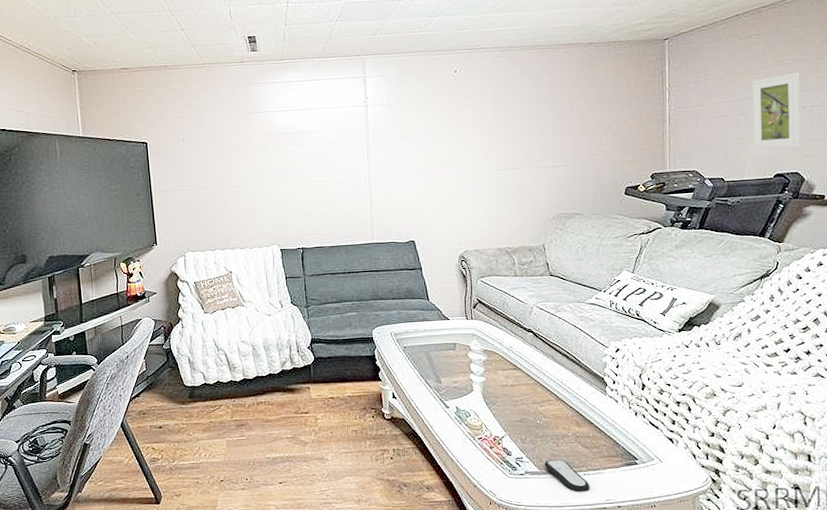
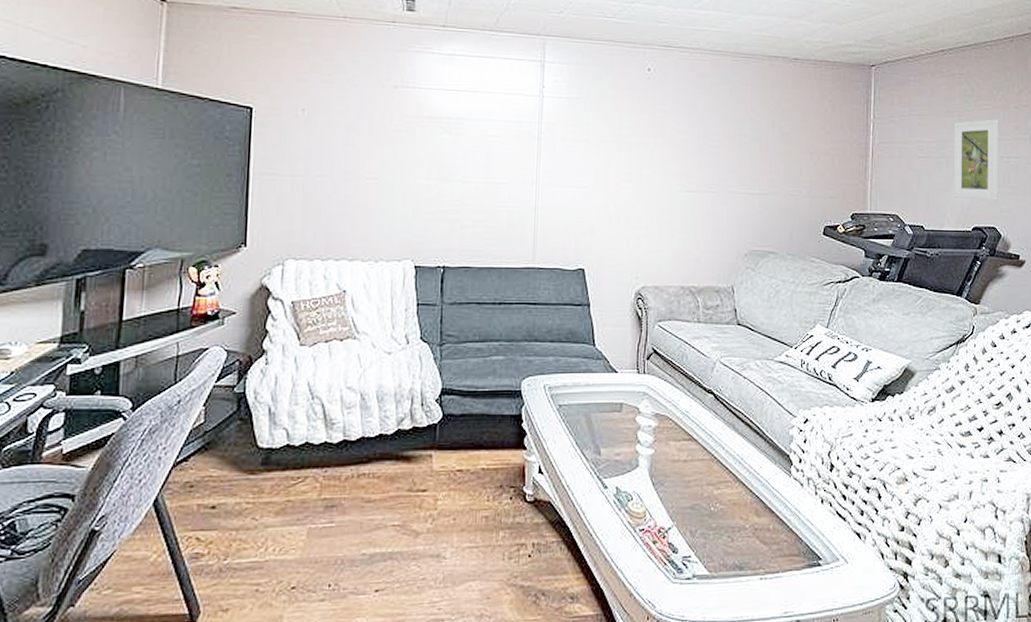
remote control: present [544,459,590,492] -> none [715,558,767,602]

